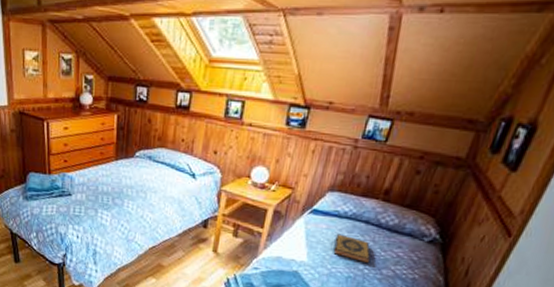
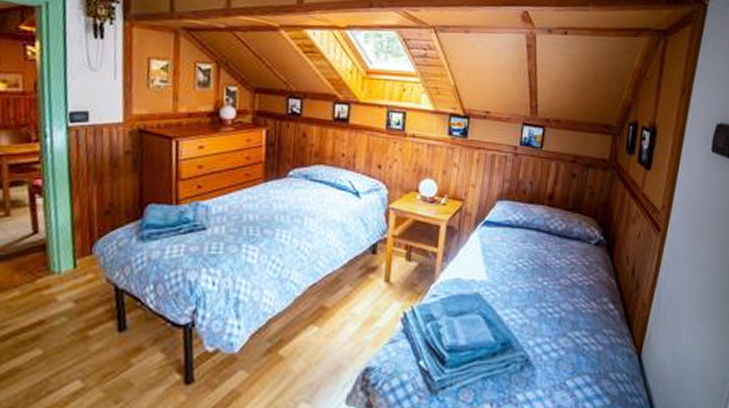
hardback book: present [333,233,371,264] -> none [511,245,548,275]

